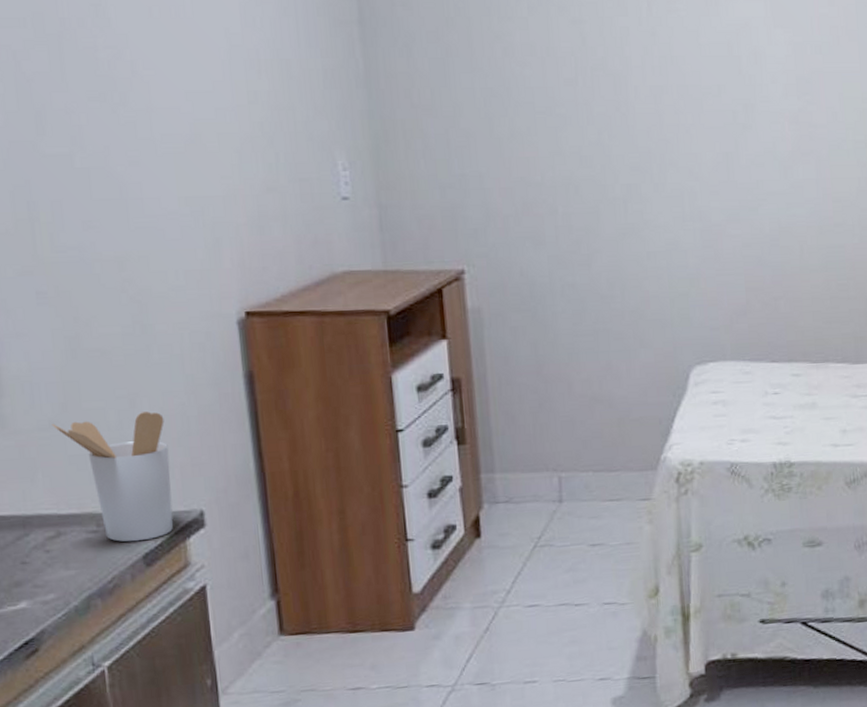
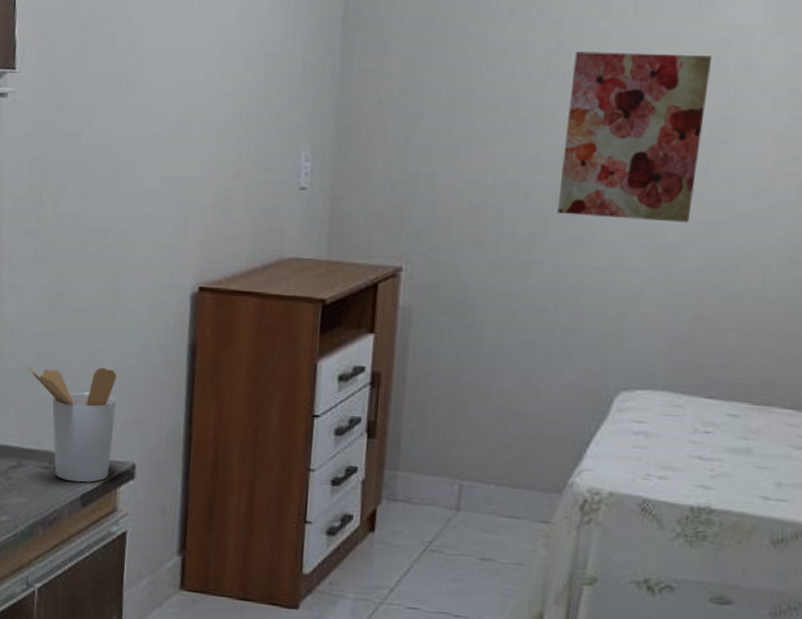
wall art: none [600,47,730,205] -> present [557,51,711,223]

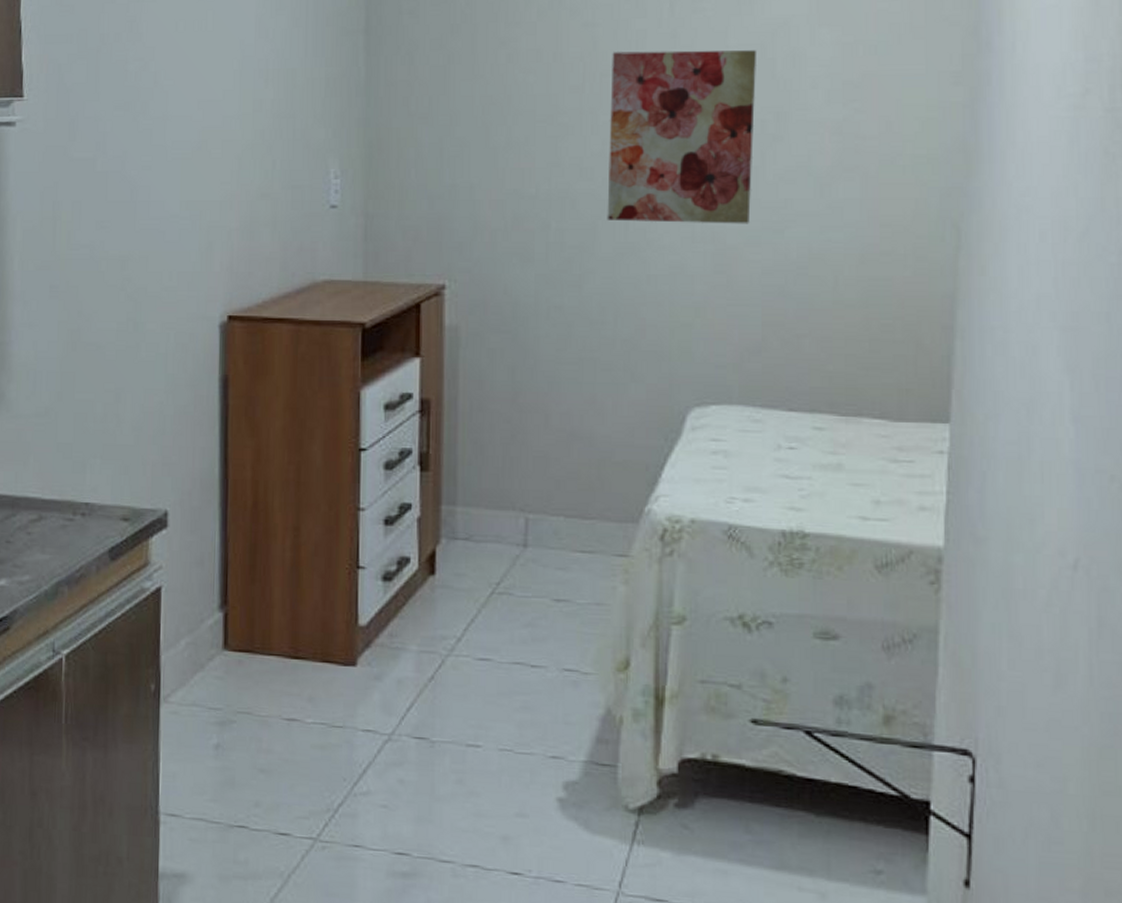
utensil holder: present [28,367,117,483] -> none [47,407,144,534]

